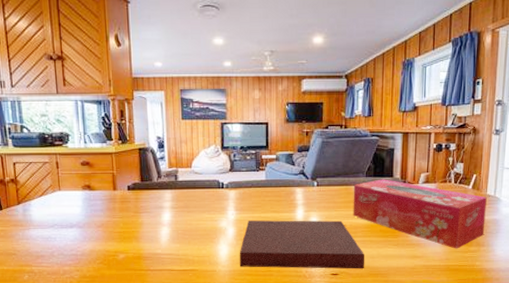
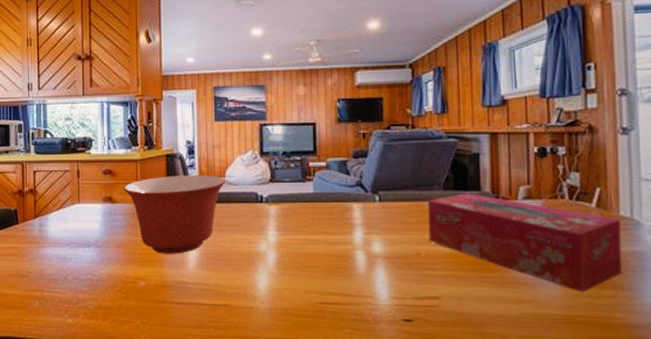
mixing bowl: none [101,166,193,232] -> present [124,175,227,254]
notebook: present [239,220,365,269] -> none [282,244,450,315]

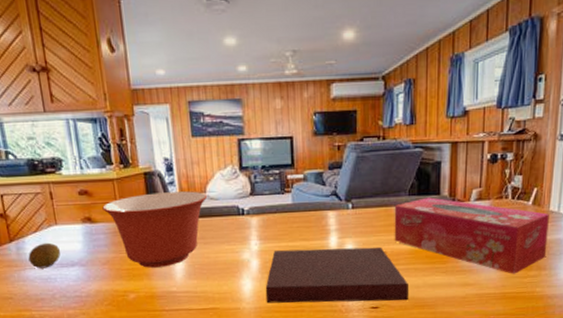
fruit: none [49,220,80,247] -> present [28,242,61,269]
notebook: none [282,244,450,315] -> present [265,246,409,304]

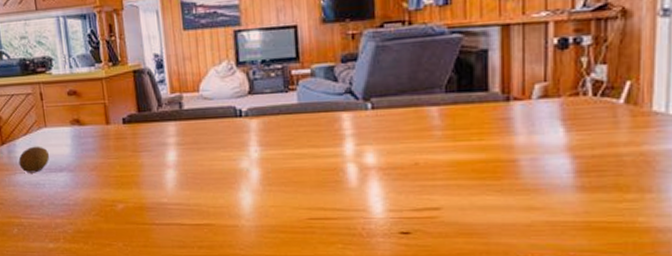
mixing bowl: present [102,191,208,268] -> none [91,90,201,176]
notebook: present [265,246,409,304] -> none [267,156,451,226]
tissue box: present [394,197,549,274] -> none [426,94,652,197]

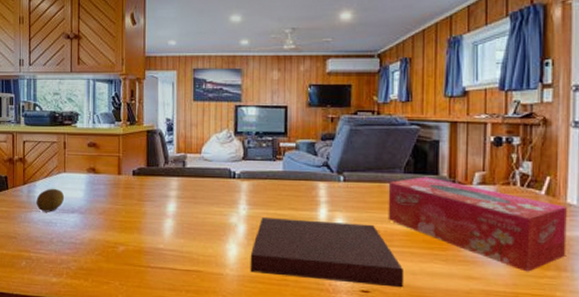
notebook: none [267,156,451,226] -> present [250,218,404,288]
tissue box: none [426,94,652,197] -> present [388,177,567,272]

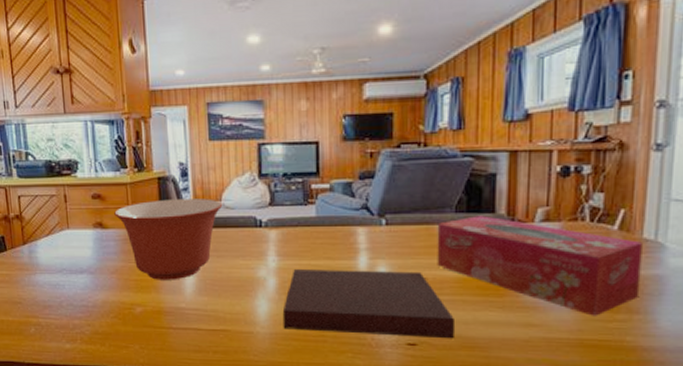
fruit: present [36,188,65,212] -> none [39,247,71,274]
mixing bowl: none [106,150,202,223] -> present [114,199,223,280]

